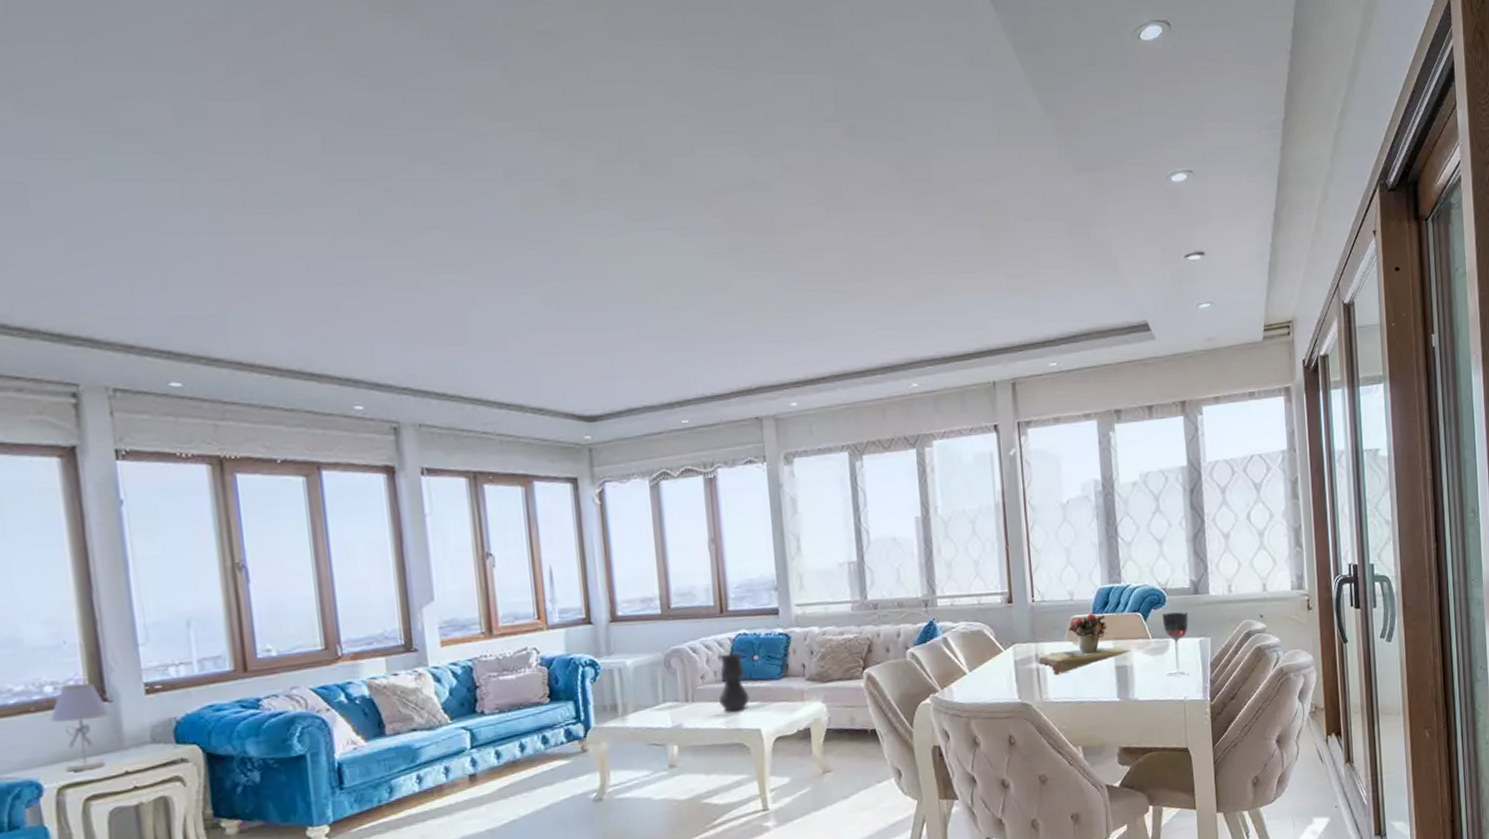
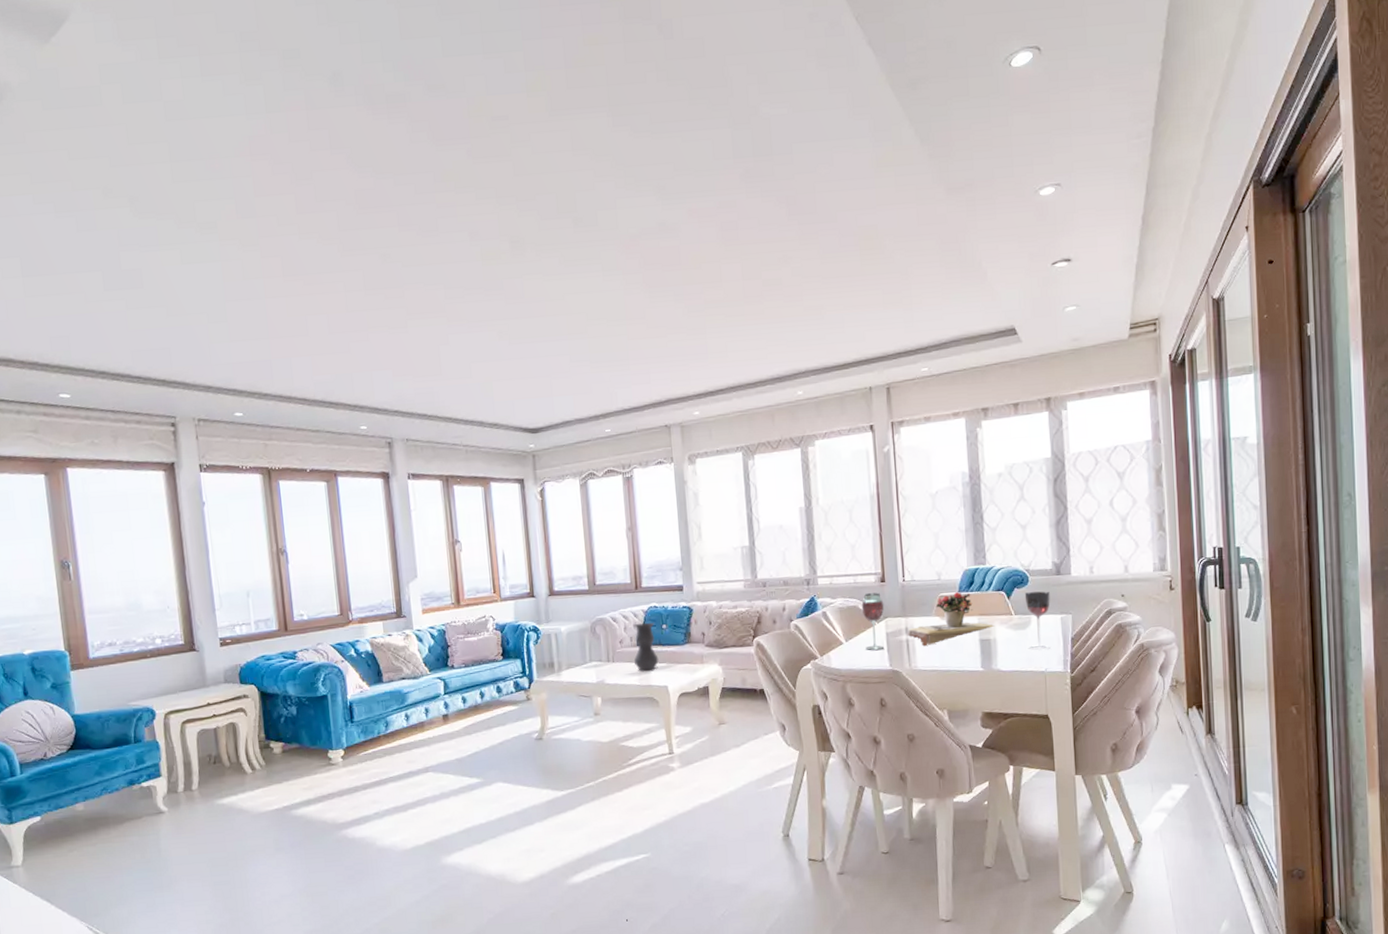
table lamp: present [49,684,111,772] -> none [159,638,198,702]
wineglass: none [986,615,1013,681] -> present [861,592,885,650]

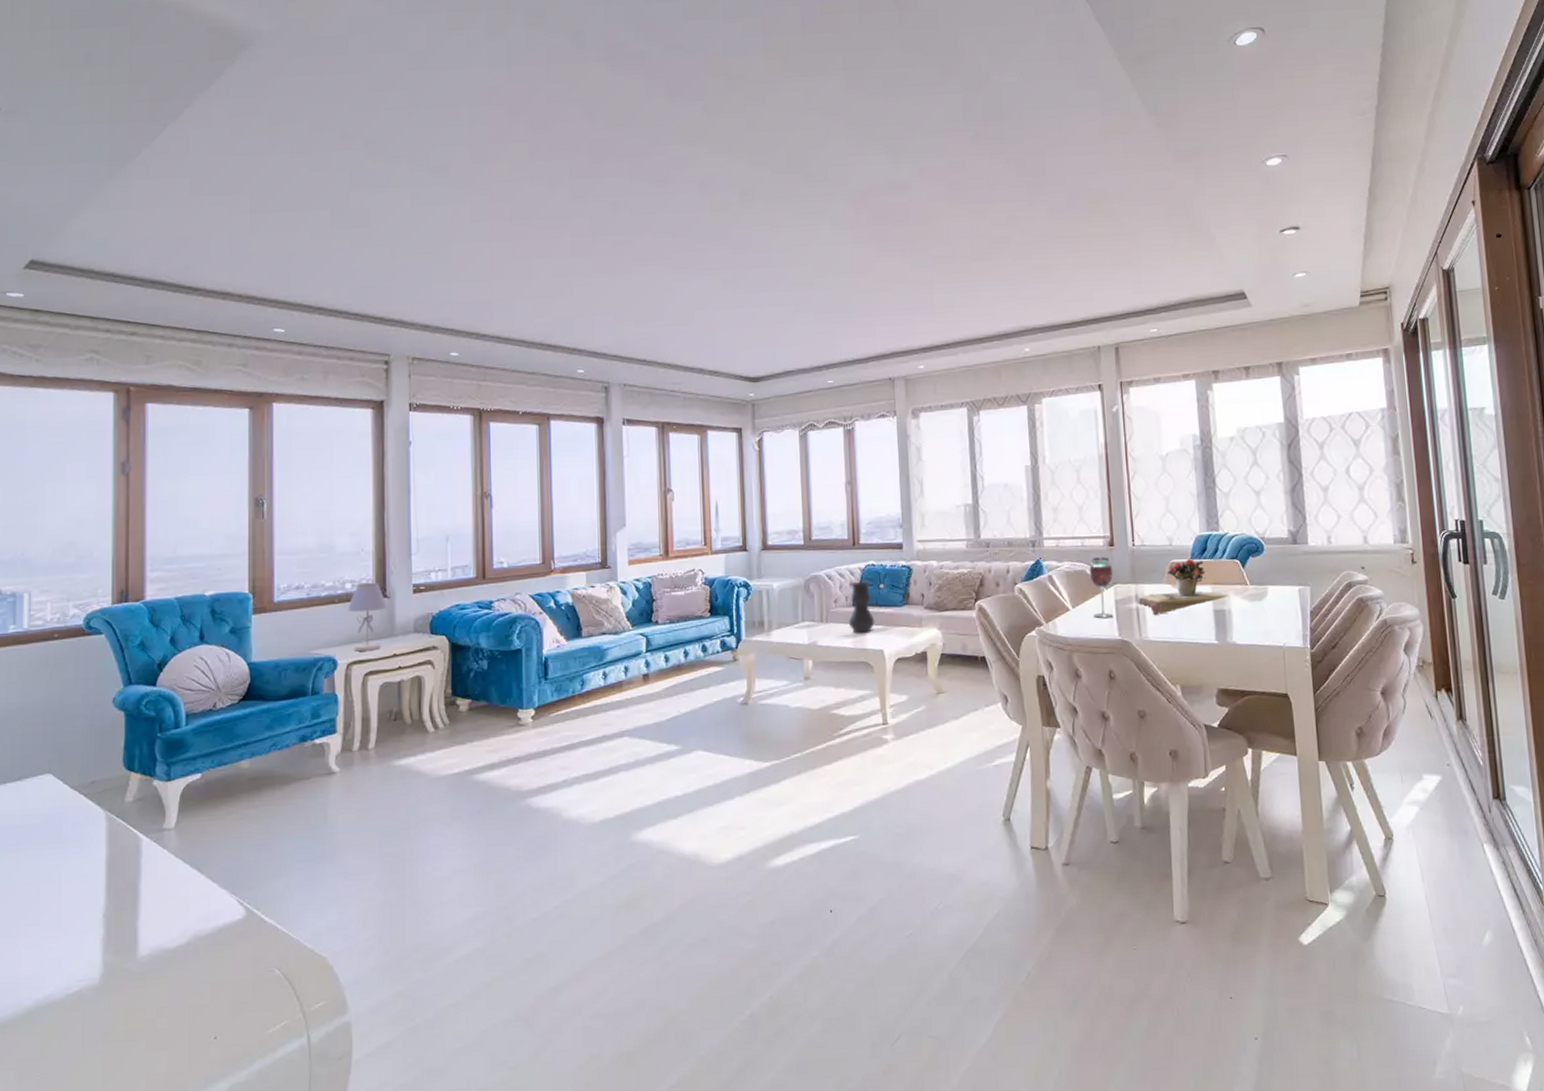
table lamp: none [159,638,198,702] -> present [347,583,388,652]
wineglass: present [1024,591,1050,651] -> none [1260,561,1289,624]

